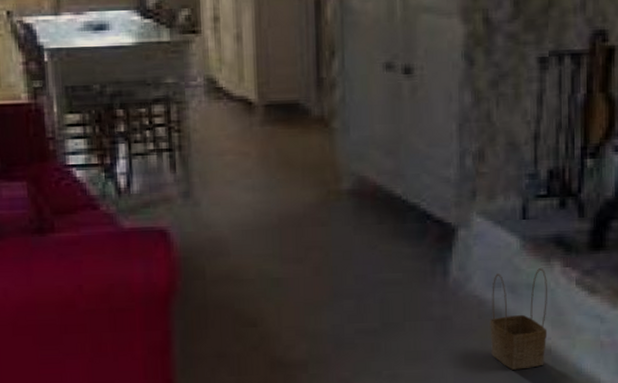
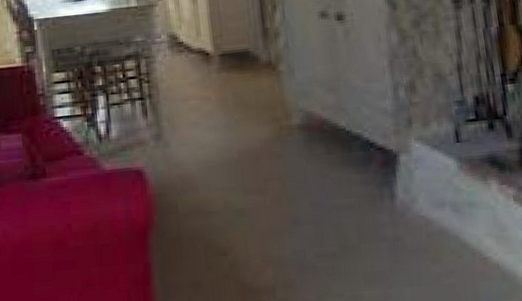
basket: present [490,268,548,370] -> none [436,187,495,286]

